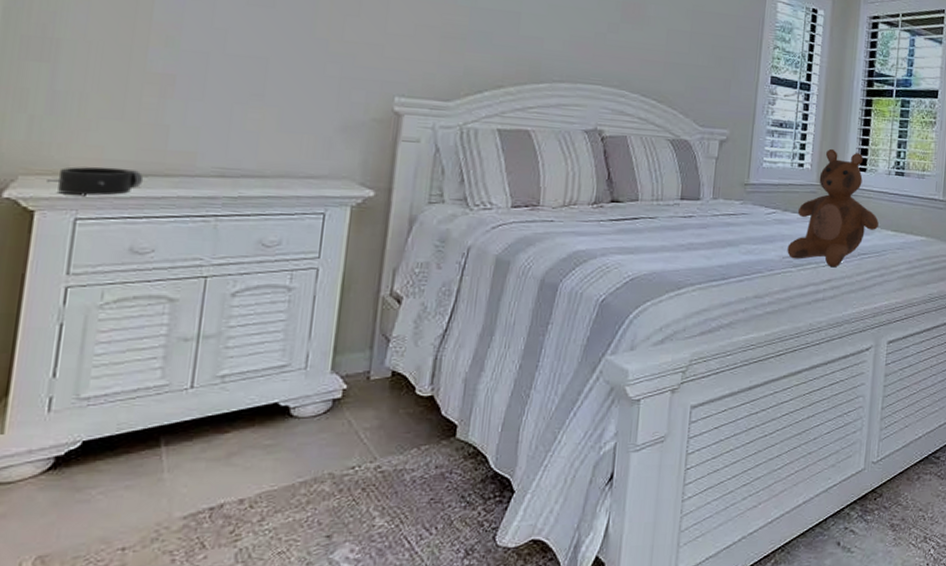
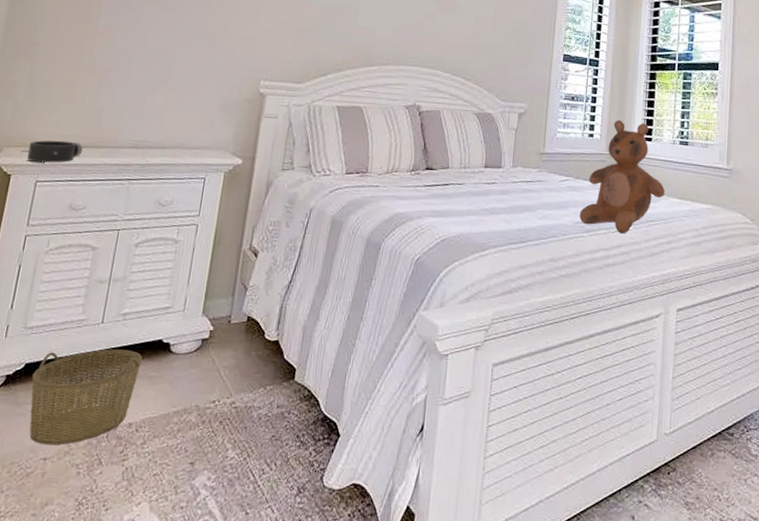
basket: none [94,417,253,533] -> present [29,349,143,445]

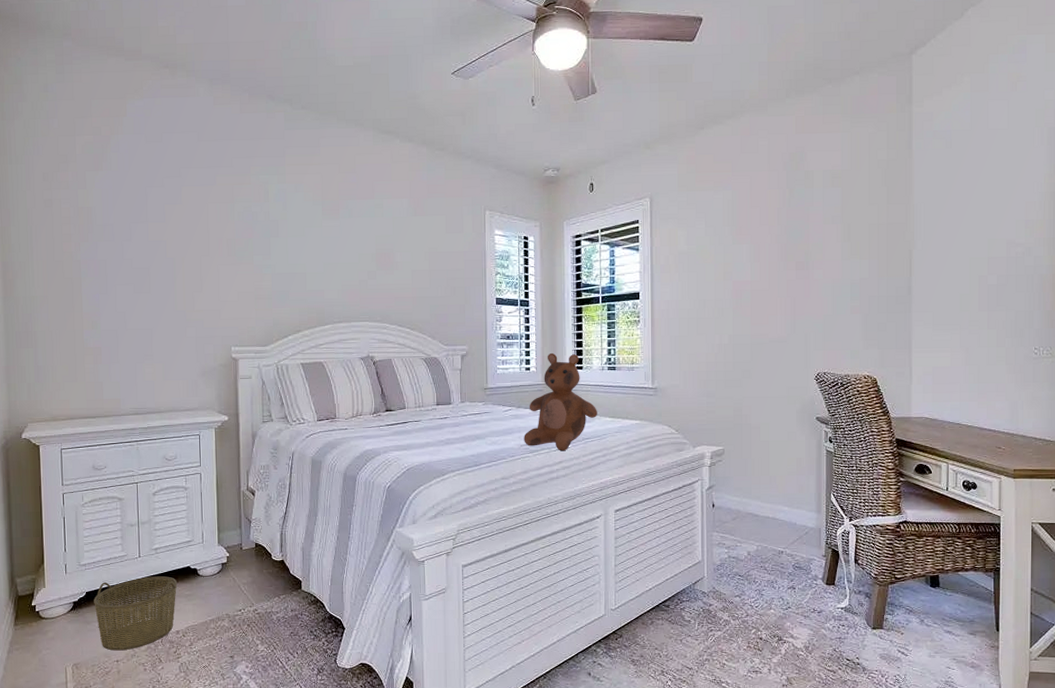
alarm clock: present [21,140,83,163] -> none [43,413,94,433]

